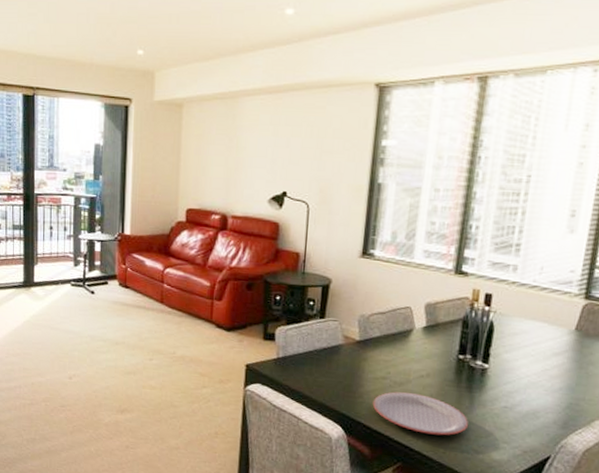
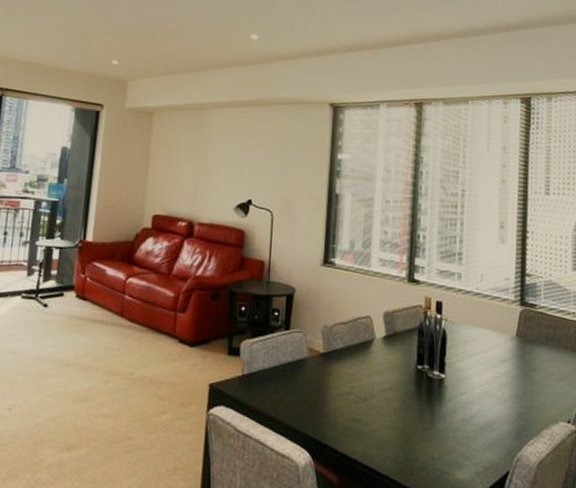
plate: present [372,391,468,436] -> none [338,408,431,456]

